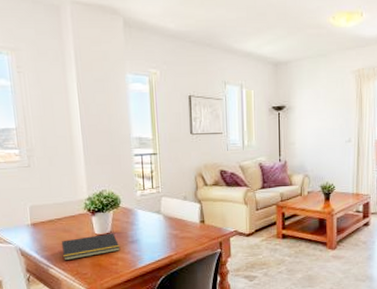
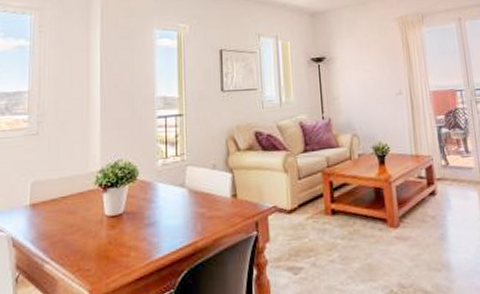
notepad: present [61,233,120,261] -> none [62,213,134,253]

